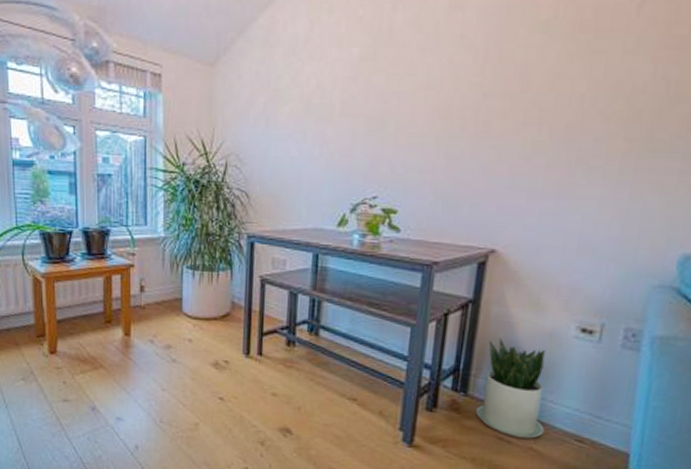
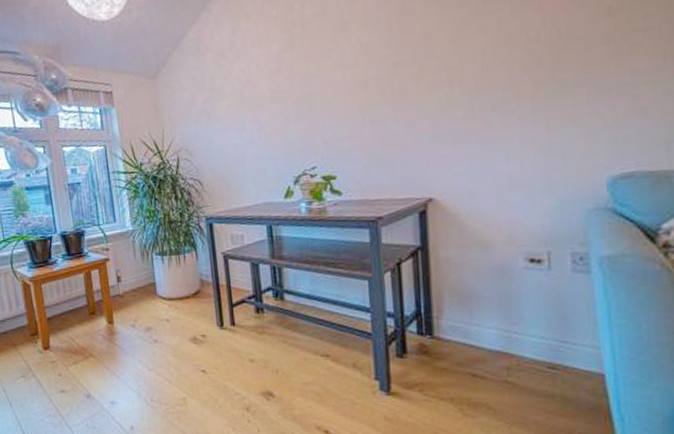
planter: present [476,338,545,439] -> none [443,279,515,372]

